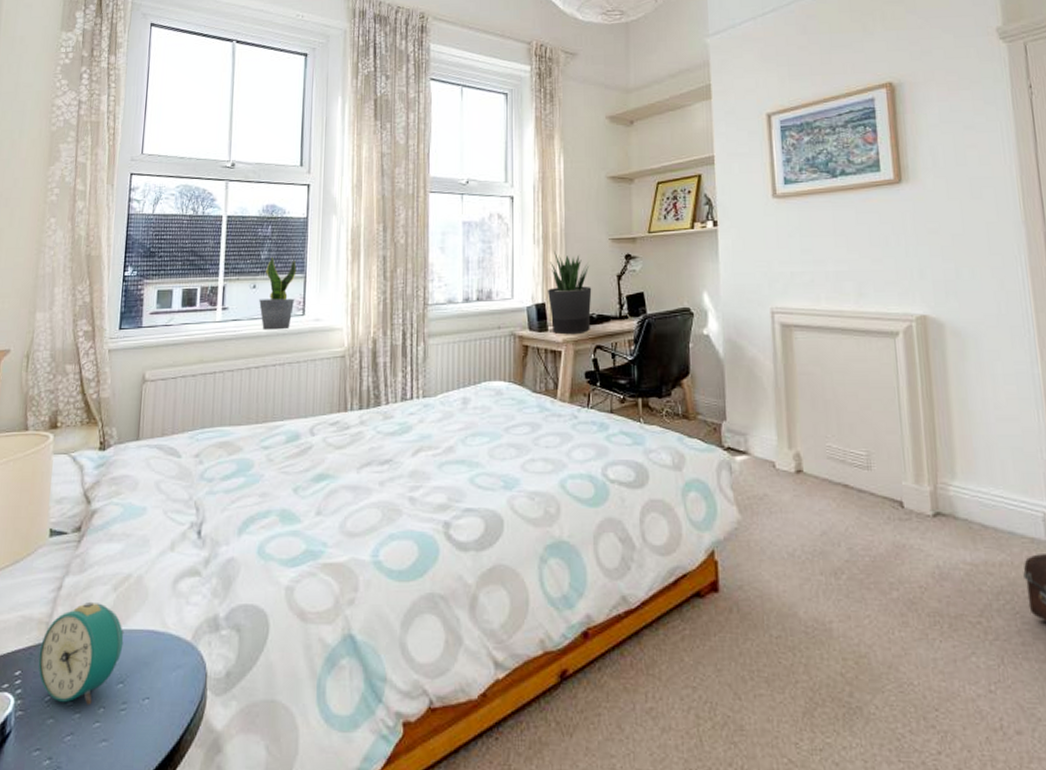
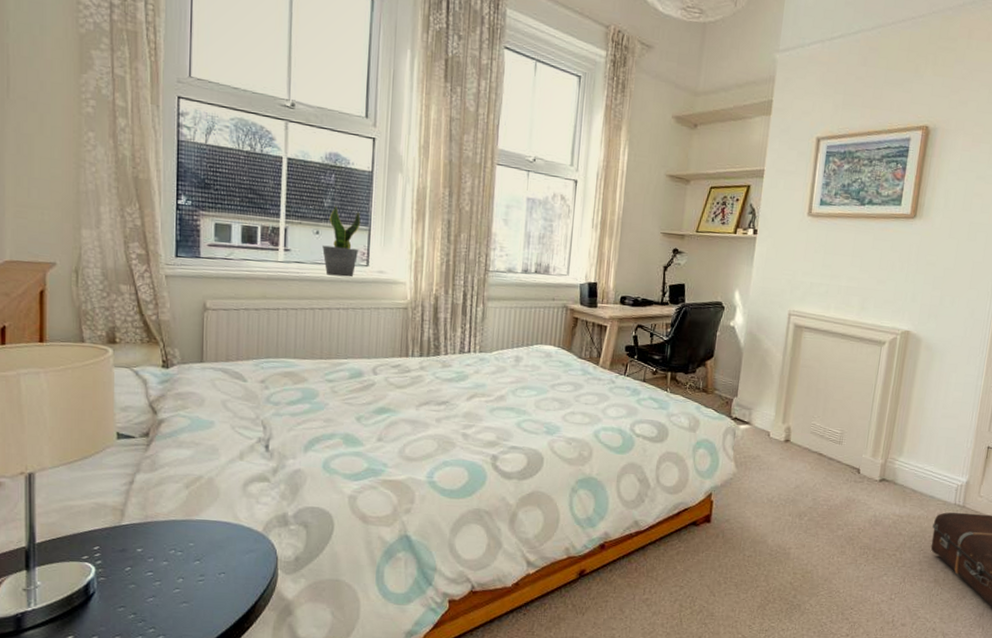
alarm clock: present [38,601,124,706] -> none [116,495,198,576]
planter: present [548,251,592,335] -> none [600,237,640,314]

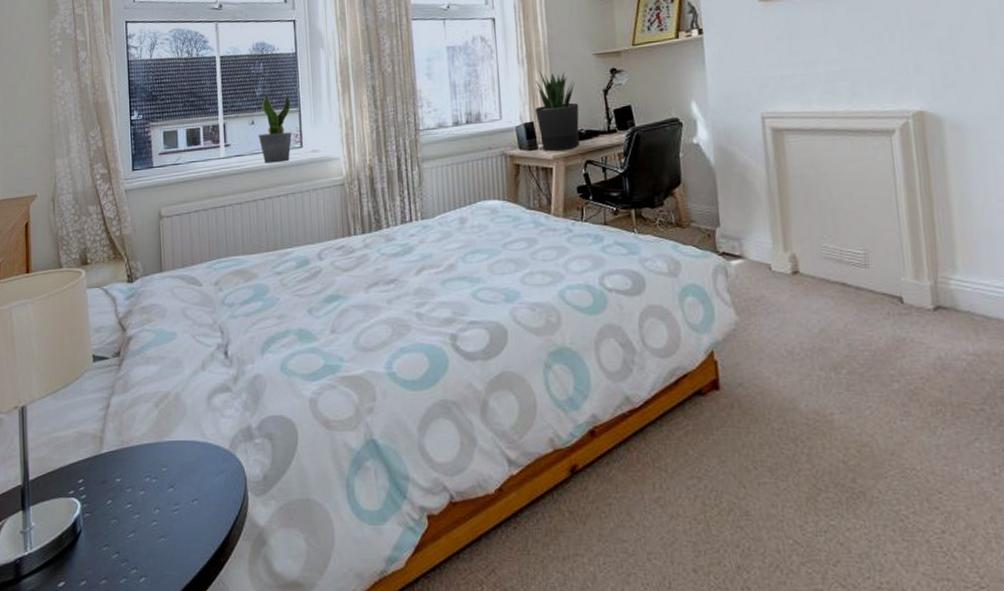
planter: none [600,237,640,314] -> present [535,69,579,152]

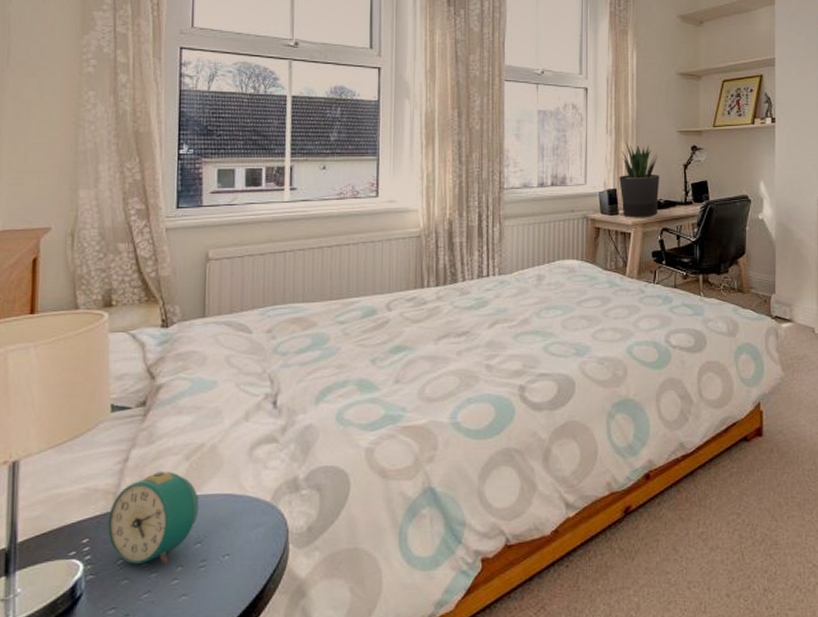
alarm clock: none [97,417,170,507] -> present [107,471,200,565]
potted plant: present [259,93,292,164] -> none [330,138,369,210]

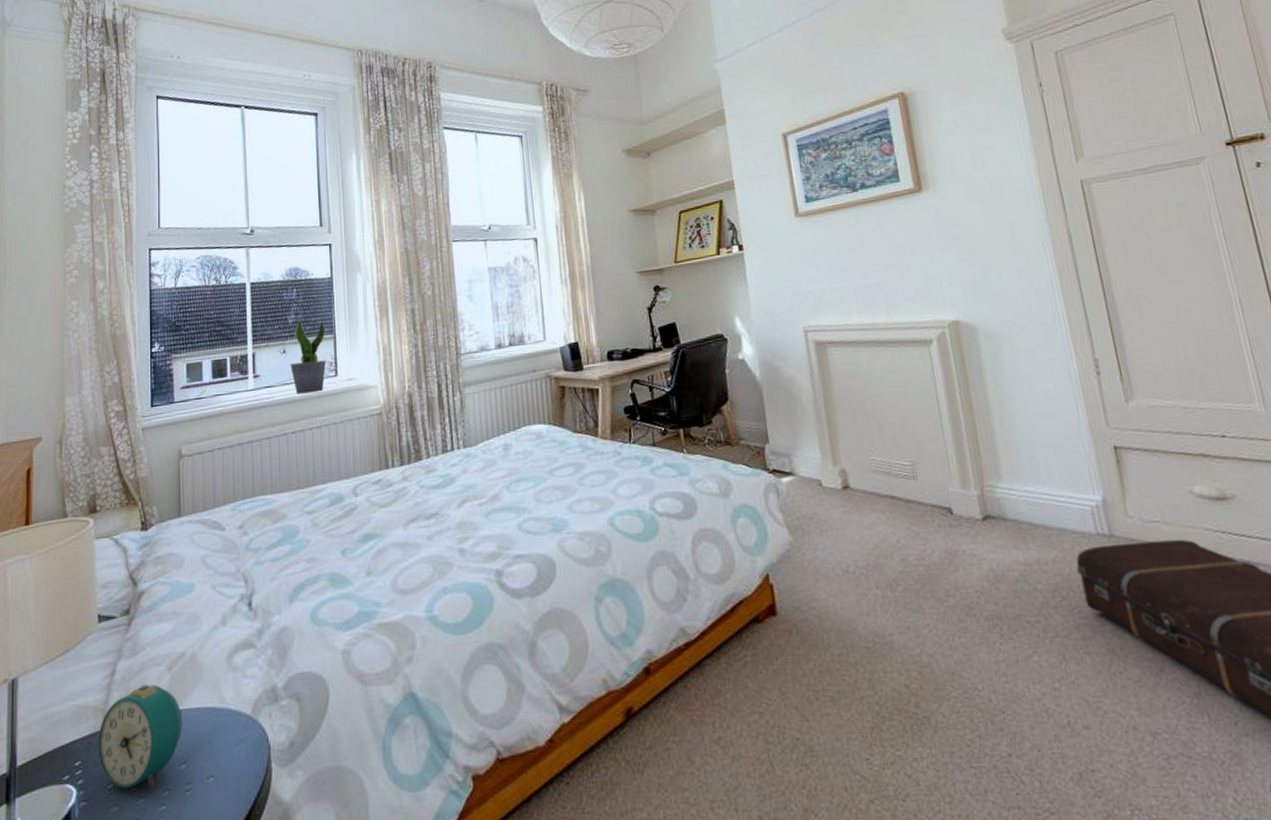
potted plant: none [330,138,369,210] -> present [290,319,327,394]
planter: present [619,141,660,218] -> none [579,289,625,373]

